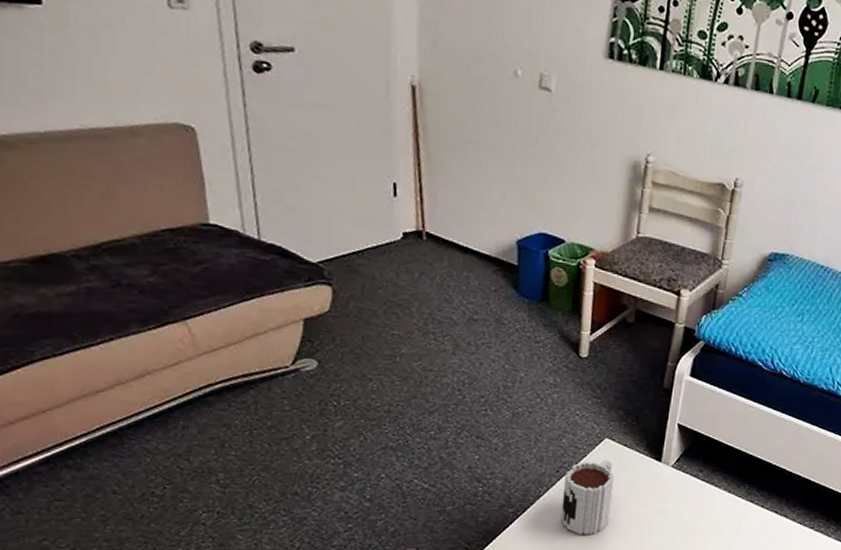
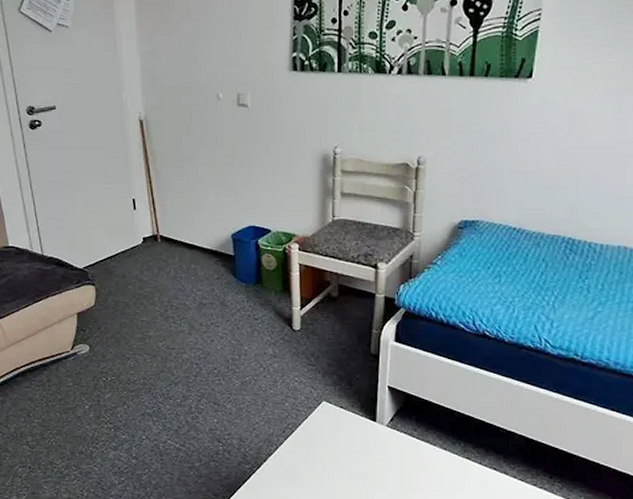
mug: present [560,458,615,535] -> none [290,419,335,490]

